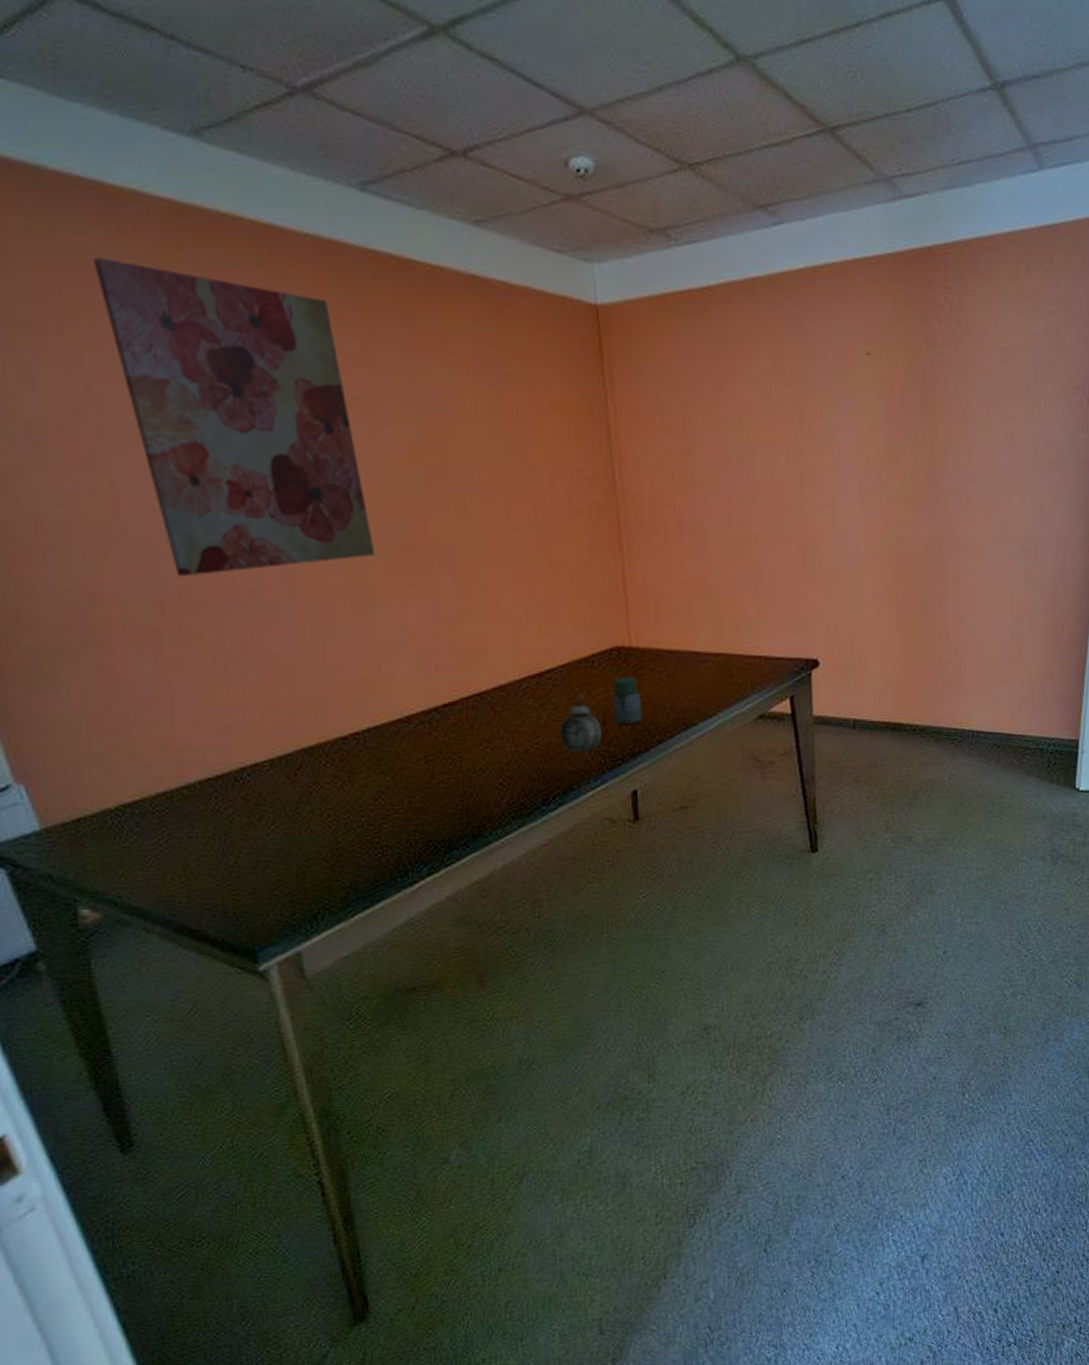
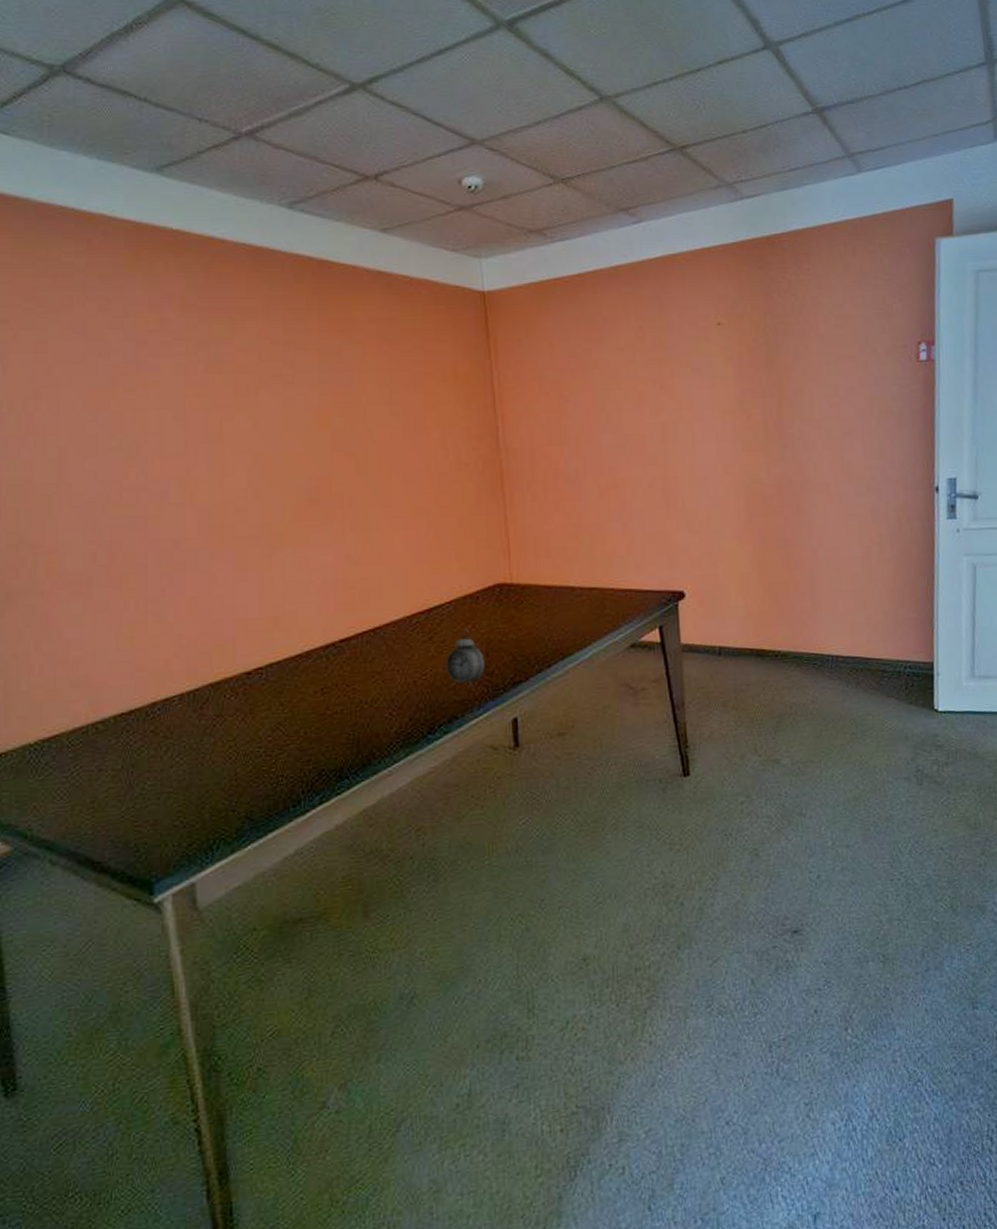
wall art: present [92,257,376,577] -> none [64,267,286,530]
jar: present [613,677,642,726] -> none [495,611,522,657]

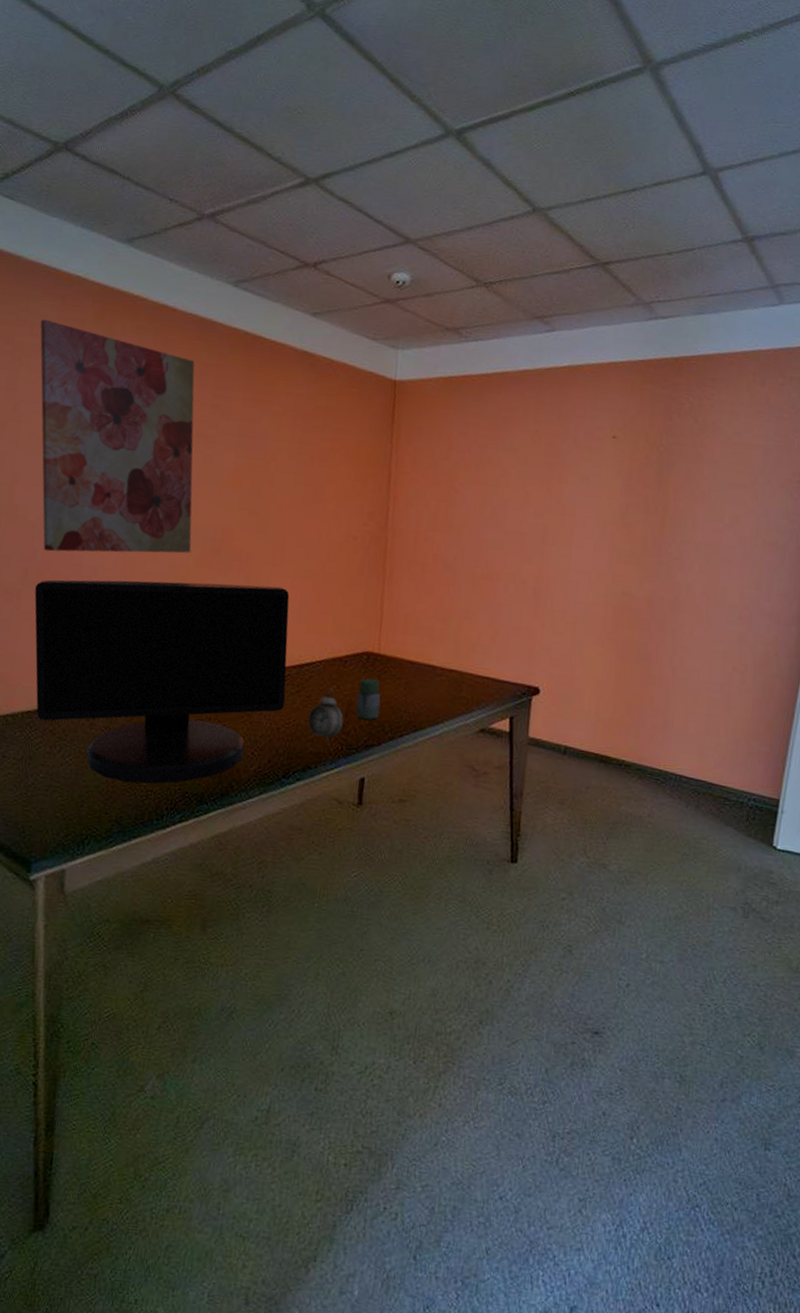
wall art: none [64,267,286,530] -> present [40,319,195,554]
monitor: none [108,529,418,772] -> present [34,579,290,784]
jar: none [495,611,522,657] -> present [355,678,381,720]

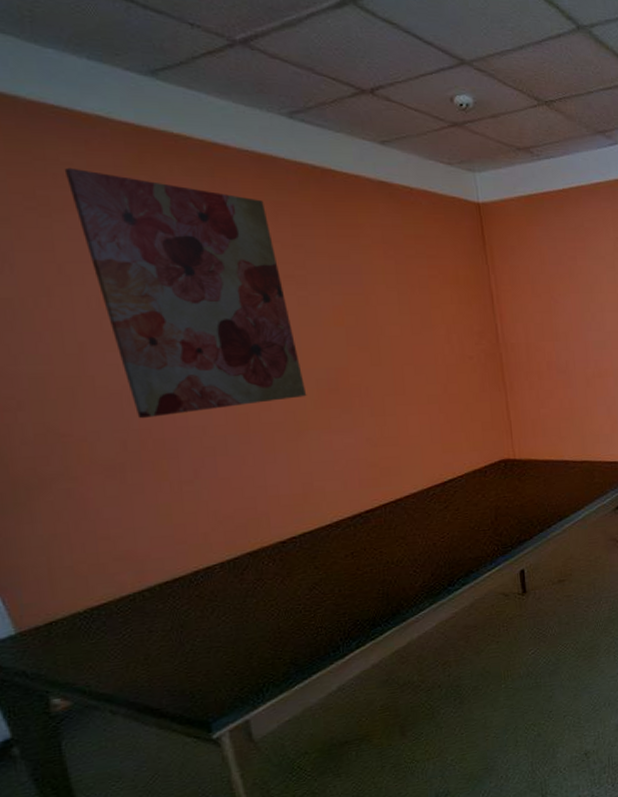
monitor: present [34,579,290,784] -> none [139,414,436,626]
alarm clock: present [308,687,344,743] -> none [461,497,495,547]
jar: present [355,678,381,720] -> none [502,482,526,520]

